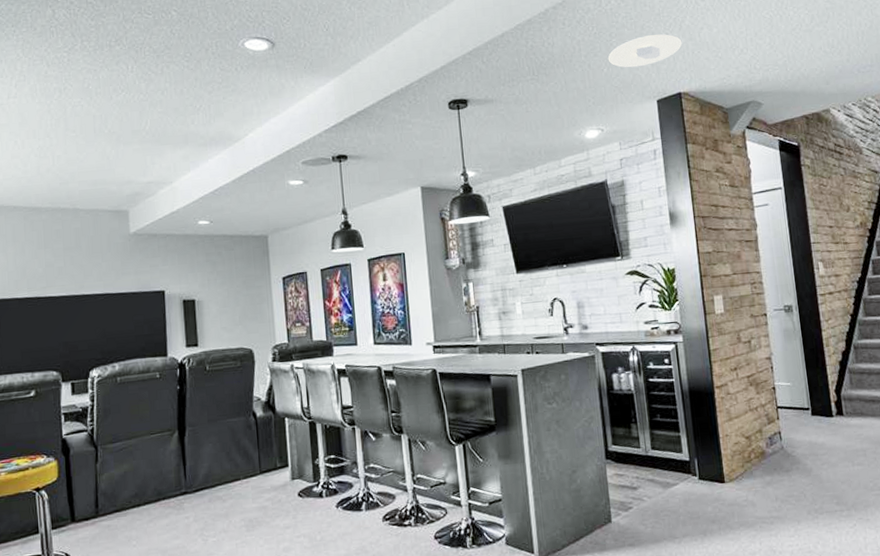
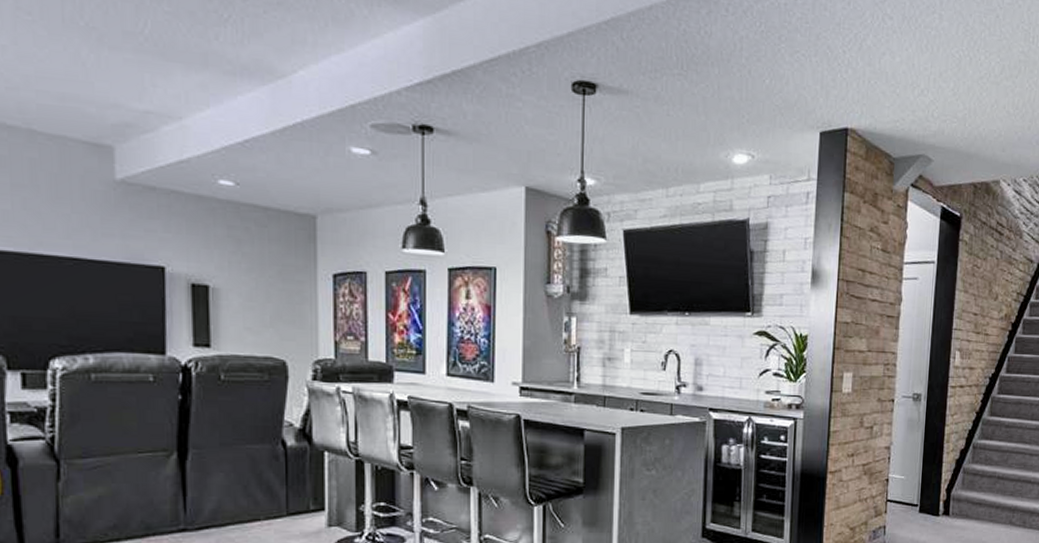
recessed light: present [607,34,682,68] -> none [772,48,860,87]

